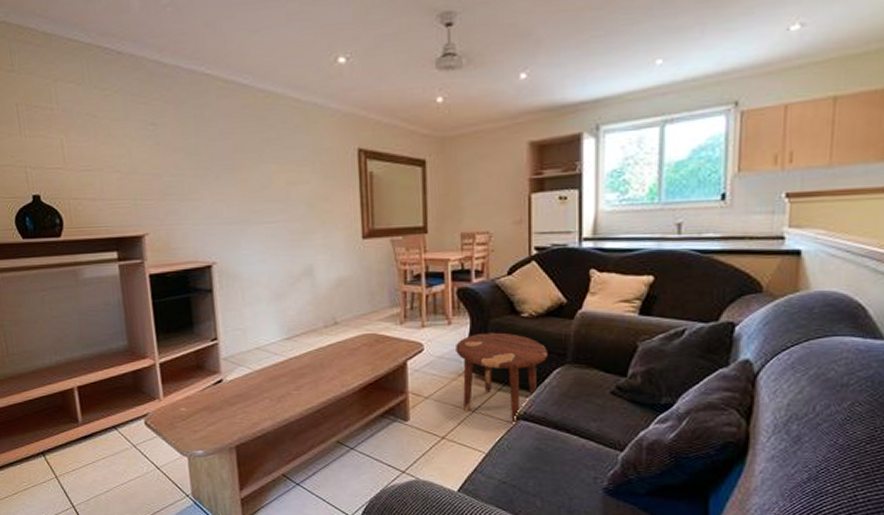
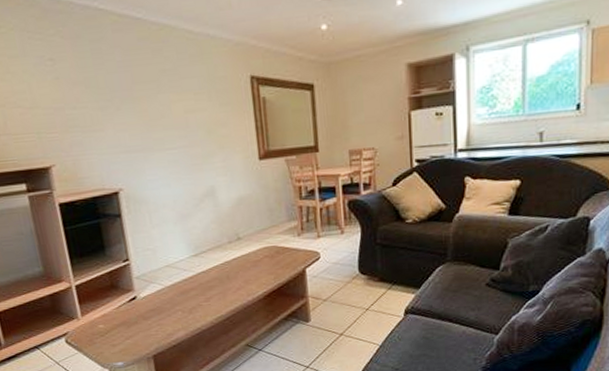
side table: present [456,332,548,425] -> none [349,238,431,319]

